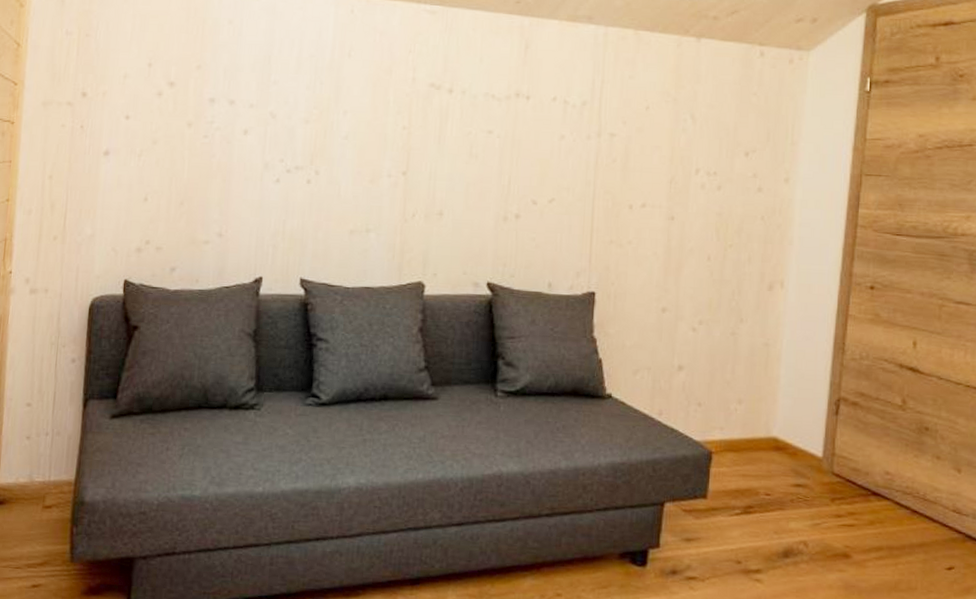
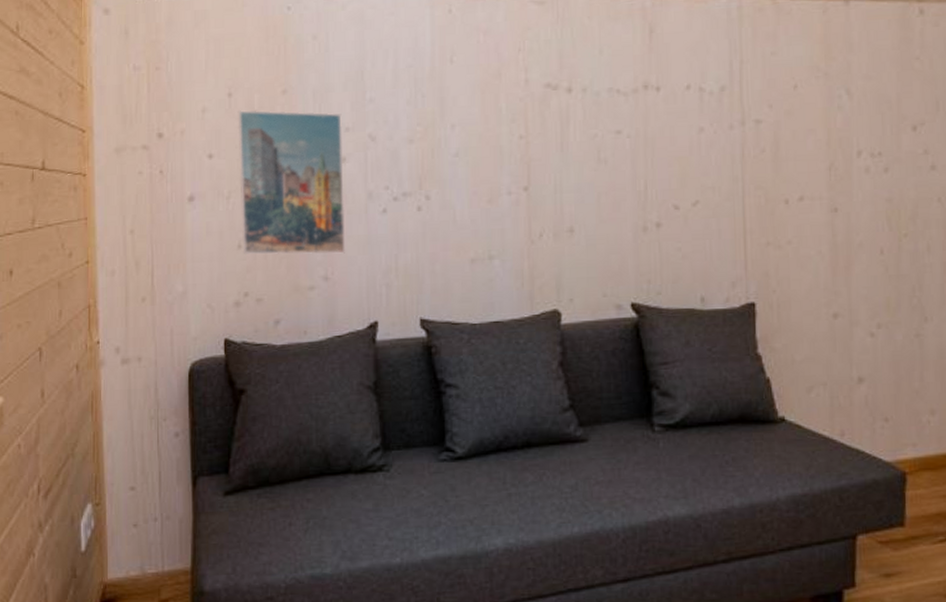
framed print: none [148,79,248,215] -> present [237,110,346,255]

